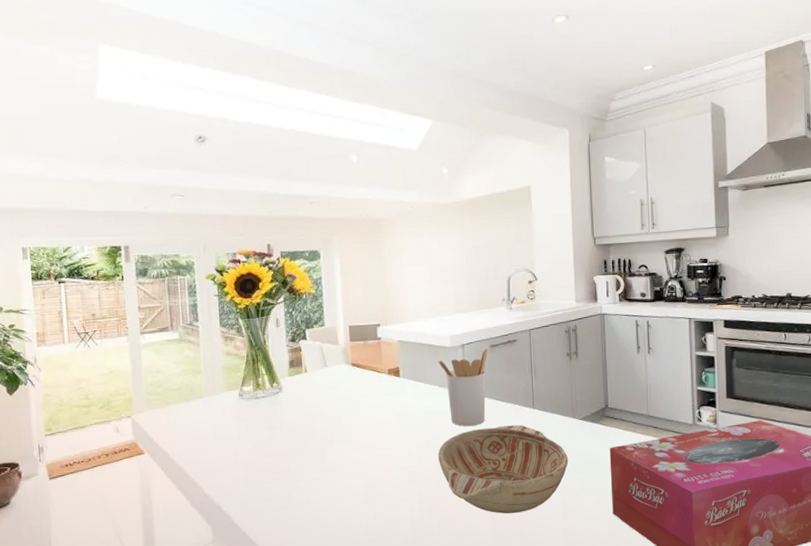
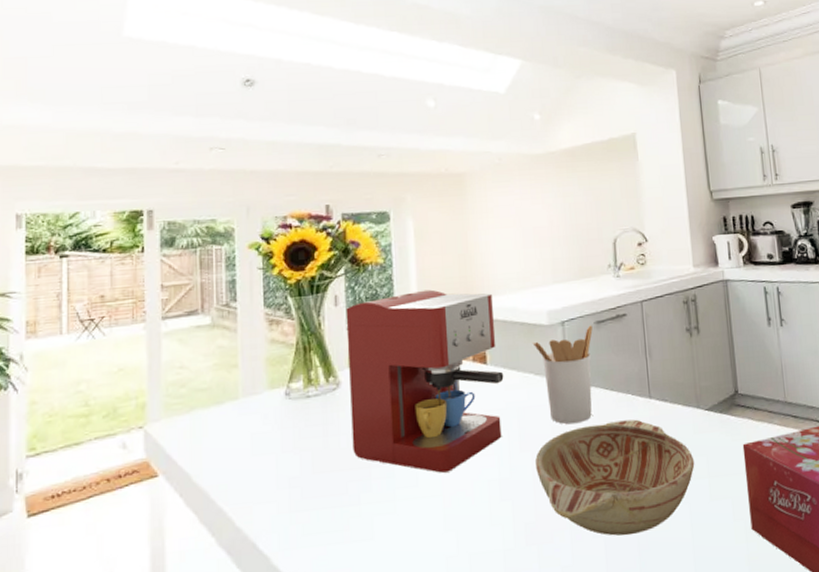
coffee maker: none [285,316,414,460] -> present [346,289,504,473]

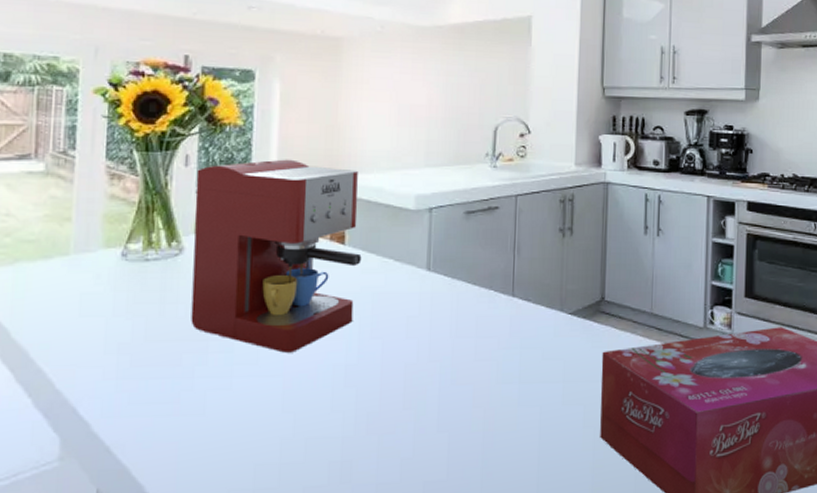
utensil holder: present [532,325,593,424] -> none [396,215,462,315]
decorative bowl: present [535,419,695,536] -> none [385,316,551,433]

